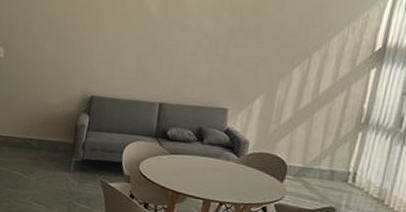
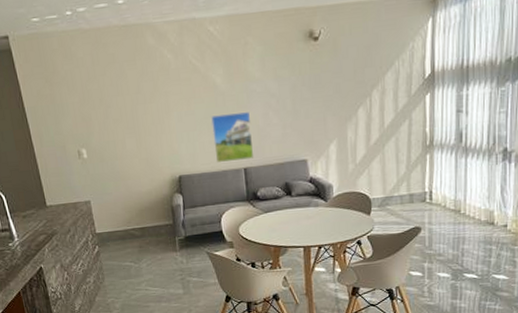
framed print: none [132,42,178,95] -> present [211,112,254,164]

